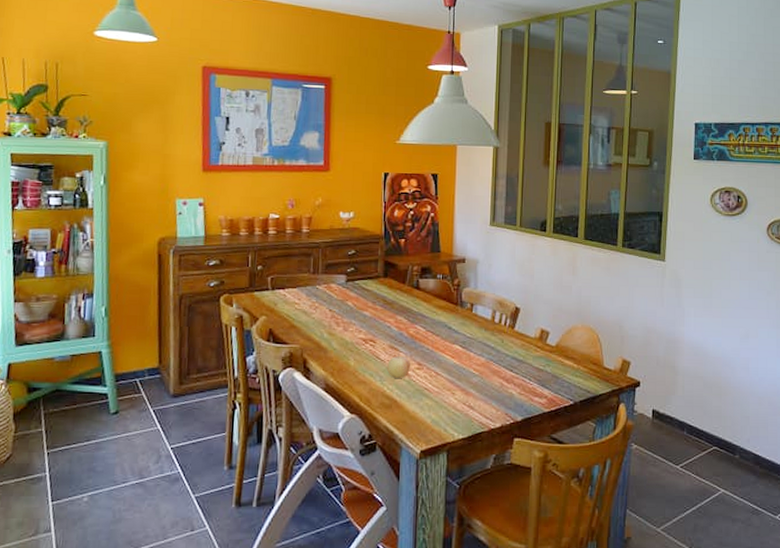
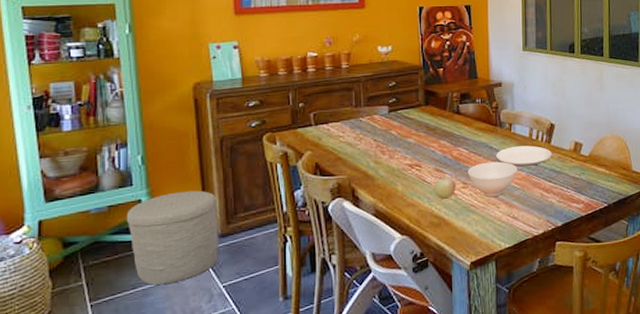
woven basket: none [86,347,172,439] -> present [126,190,220,285]
bowl: none [423,343,476,382] -> present [467,161,517,198]
plate: none [455,329,515,352] -> present [496,145,552,167]

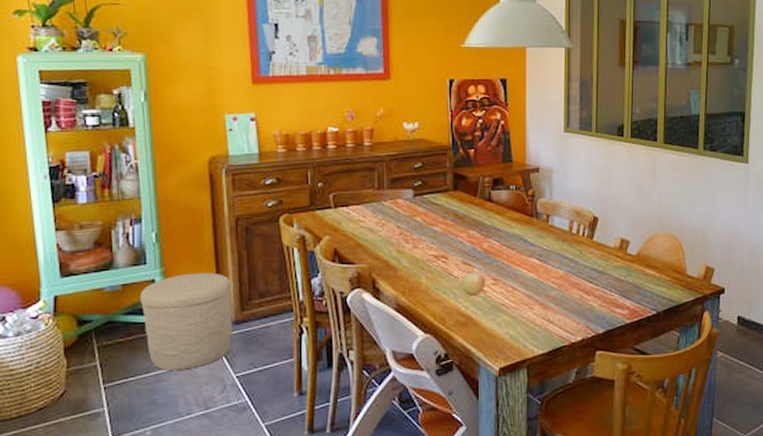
bowl: present [467,161,517,198] -> none [498,257,554,297]
plate: present [496,145,552,167] -> none [531,240,594,264]

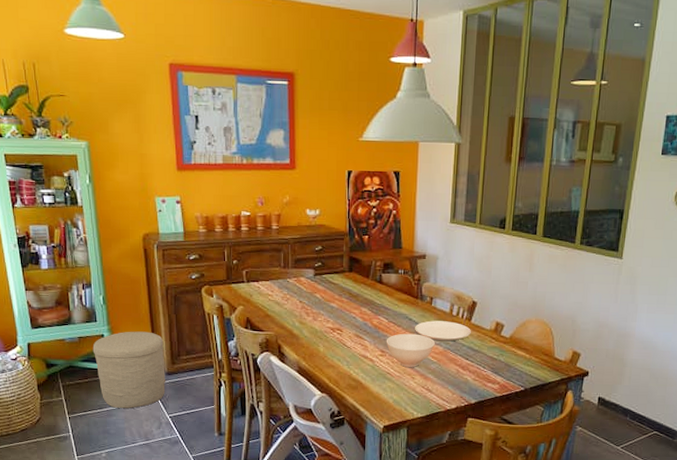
fruit: present [461,270,485,295] -> none [353,342,374,363]
bowl: none [498,257,554,297] -> present [386,333,435,368]
plate: none [531,240,594,264] -> present [415,320,471,342]

